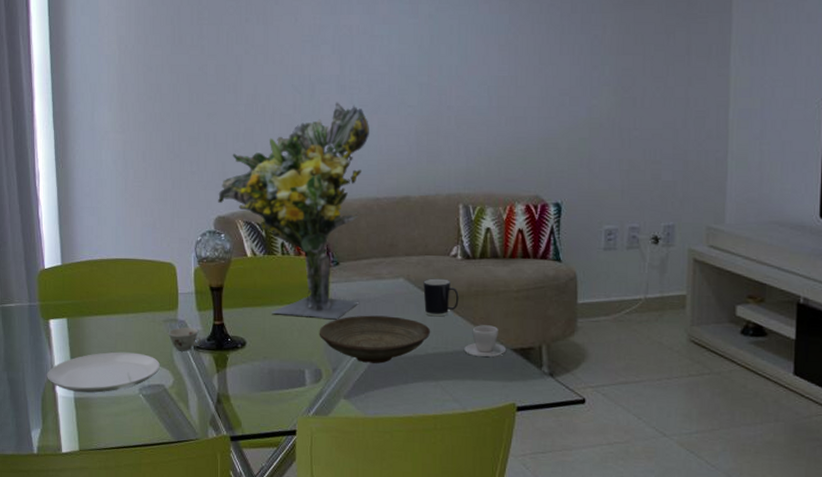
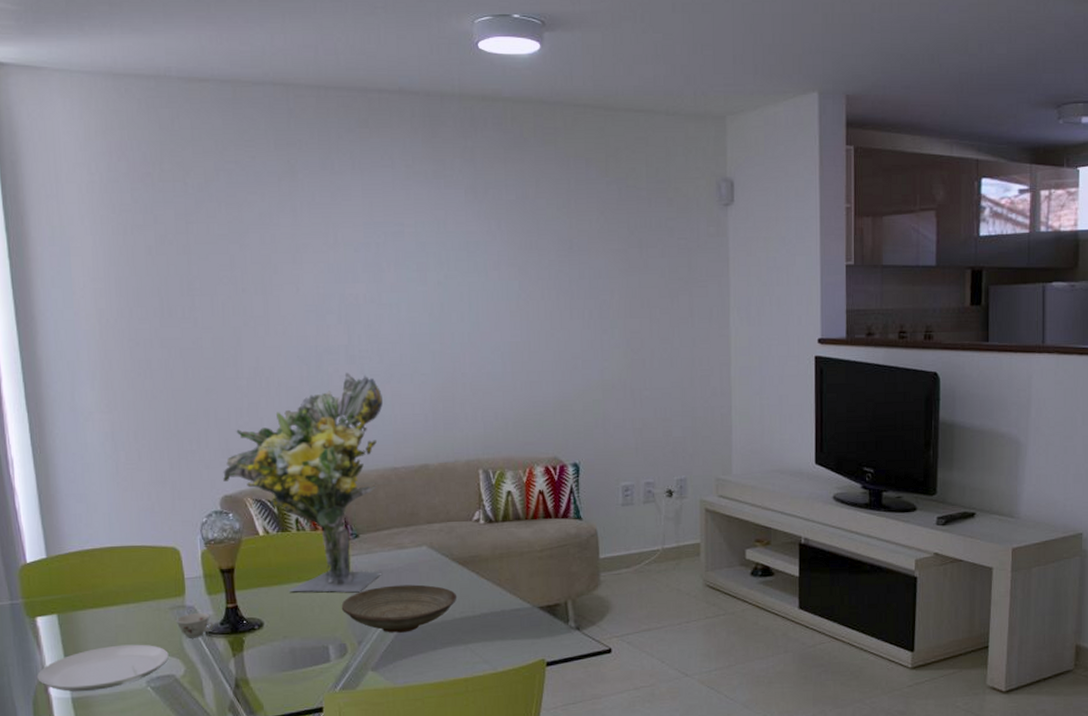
mug: present [423,278,459,317] -> none [447,543,484,582]
teacup: present [464,325,507,357] -> none [491,586,534,617]

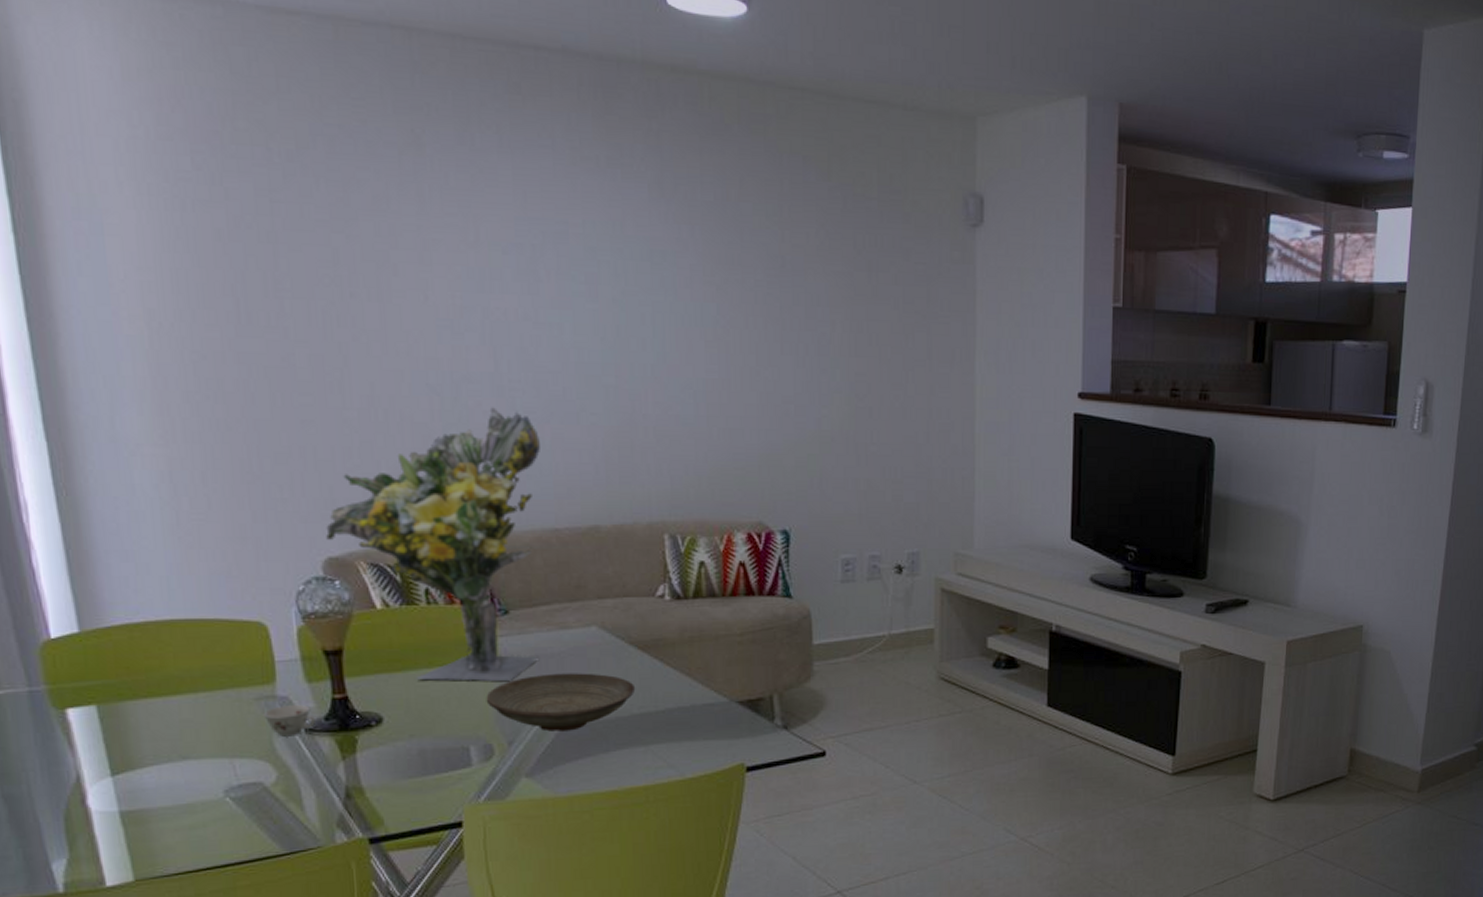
plate: present [37,644,169,691] -> none [70,743,255,803]

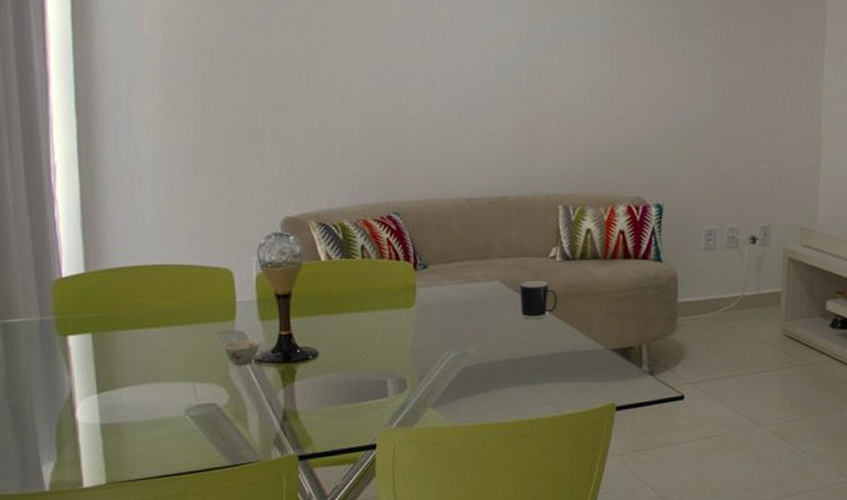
bouquet: present [326,407,540,681] -> none [286,97,463,324]
decorative bowl: present [486,673,636,732] -> none [403,320,528,369]
mug: none [623,624,669,670] -> present [519,280,558,319]

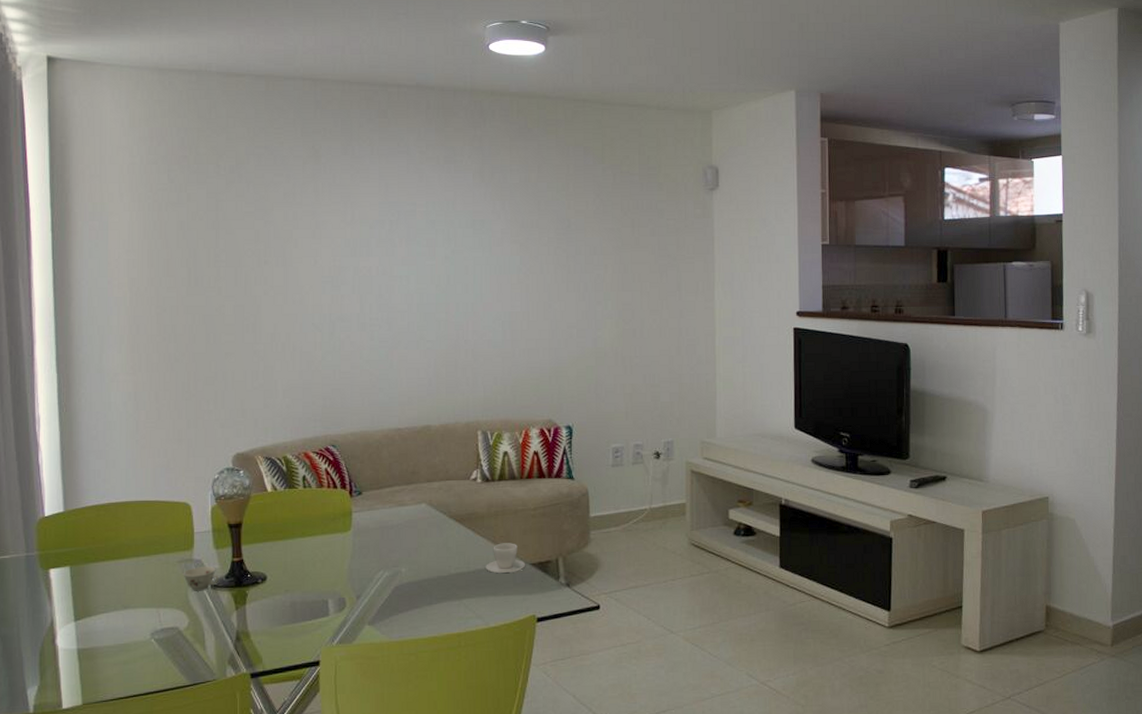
mug: present [519,280,558,319] -> none [445,501,479,538]
teacup: none [562,326,606,359] -> present [486,543,526,574]

